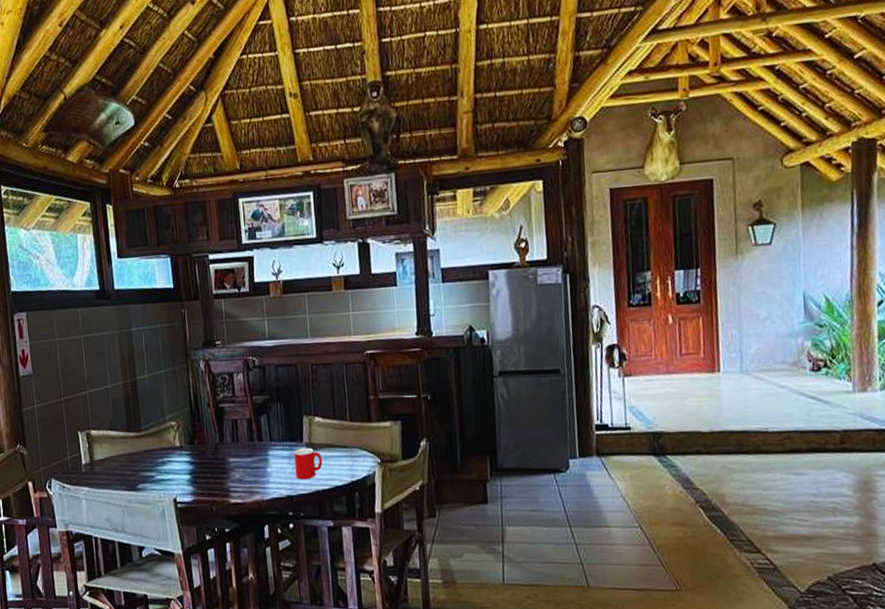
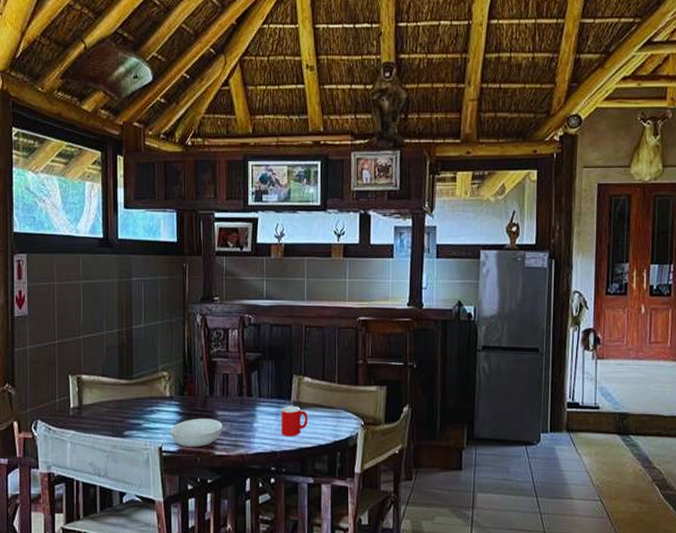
serving bowl: none [183,466,236,497] -> present [170,419,223,447]

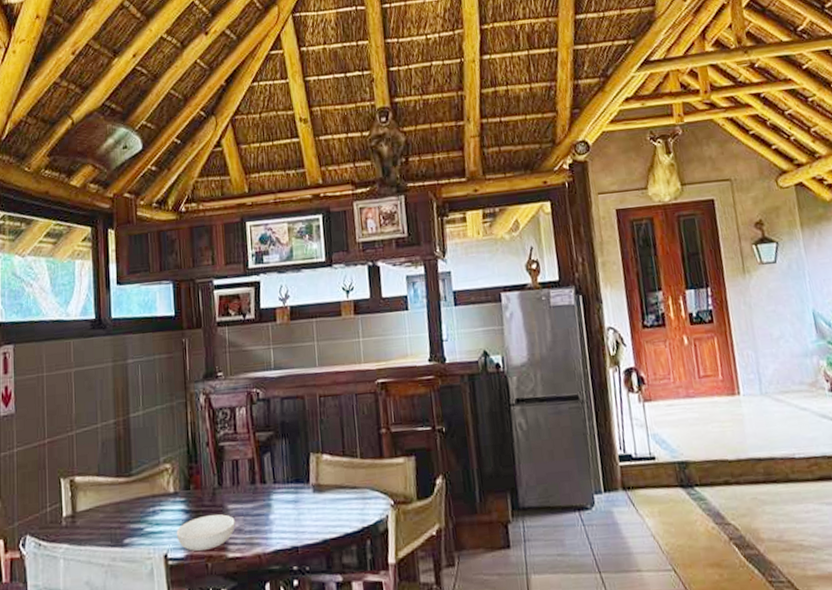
cup: present [281,406,308,436] -> none [299,489,331,527]

